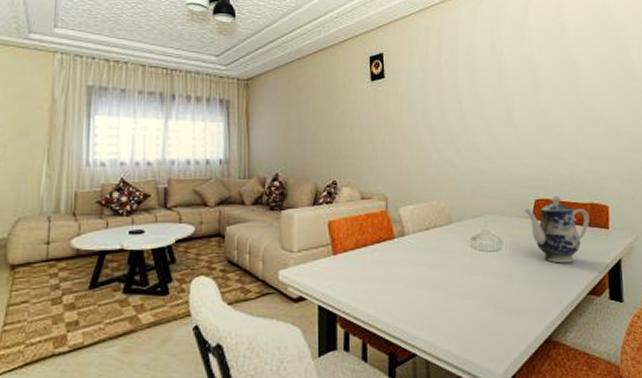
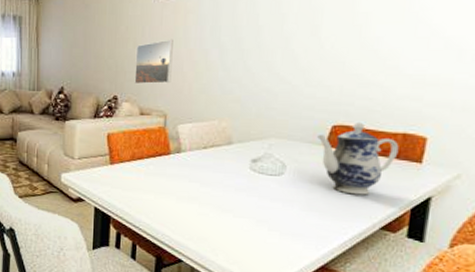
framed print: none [352,123,389,169] -> present [134,39,173,85]

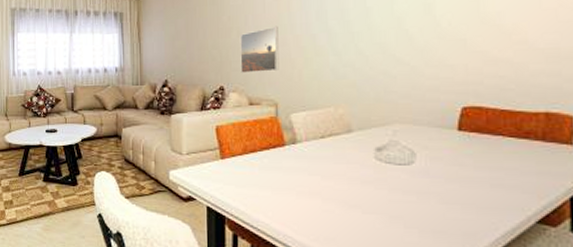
teapot: present [317,121,399,195] -> none [447,102,544,184]

